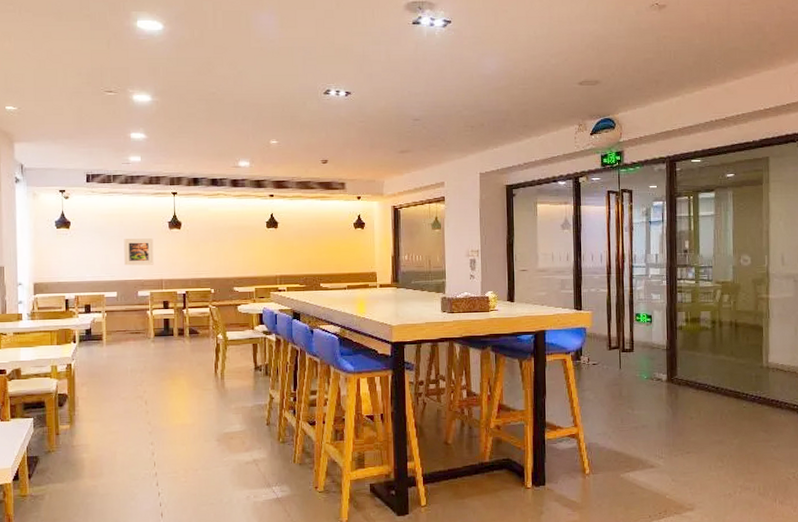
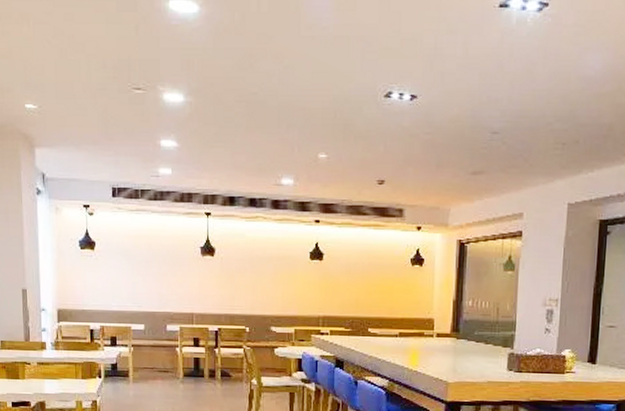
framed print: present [124,238,154,266] -> none [152,265,184,296]

